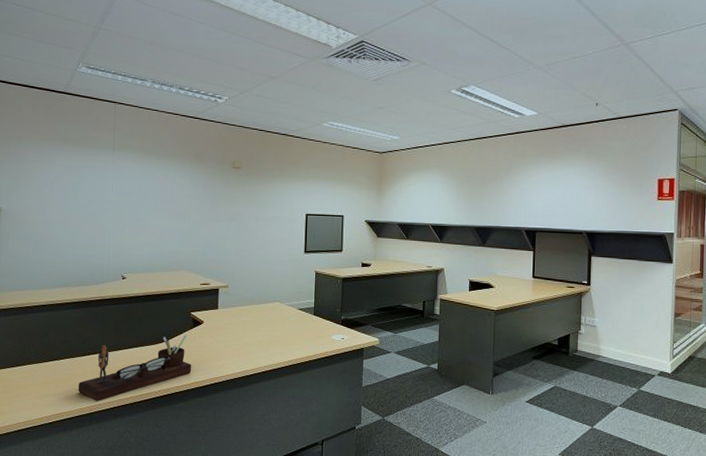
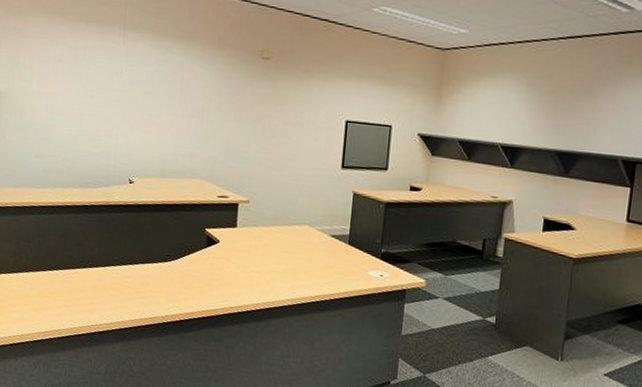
desk organizer: present [78,334,192,401] -> none [77,254,204,321]

